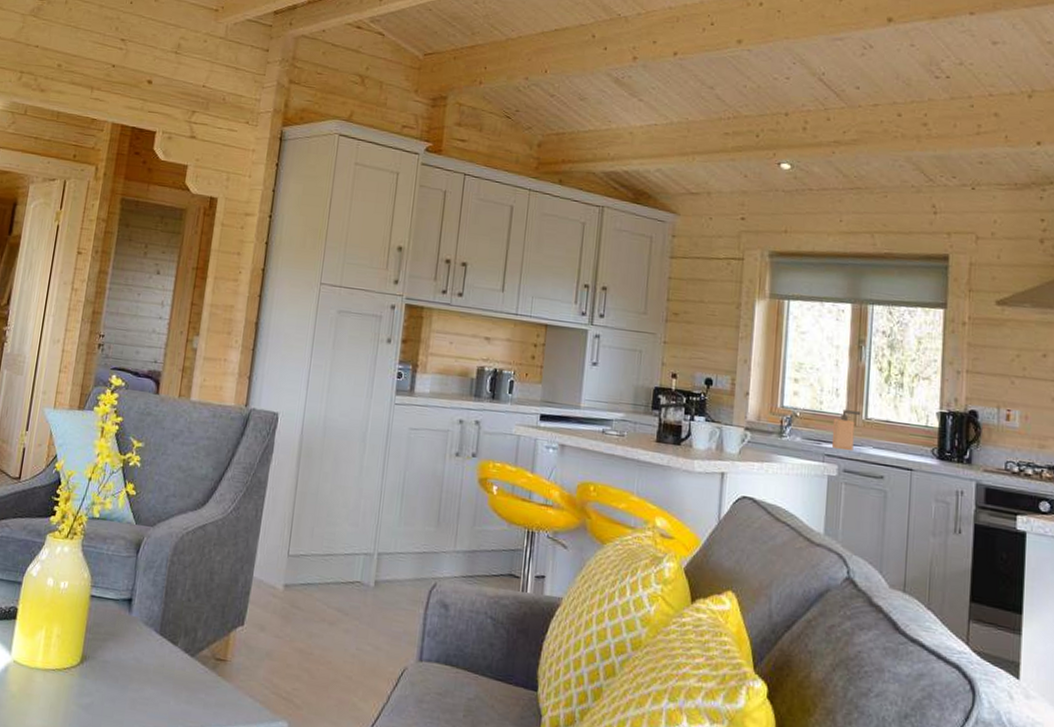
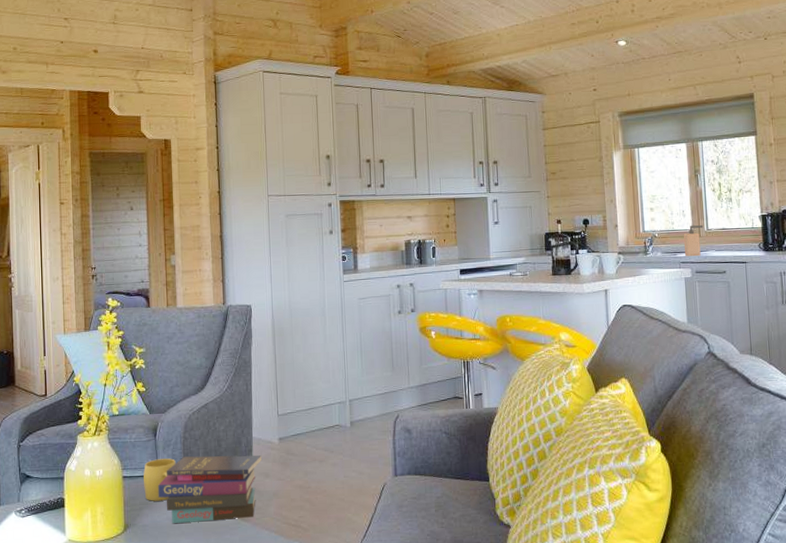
mug: none [112,581,157,636] -> present [143,458,177,501]
books: none [127,585,261,678] -> present [157,455,262,523]

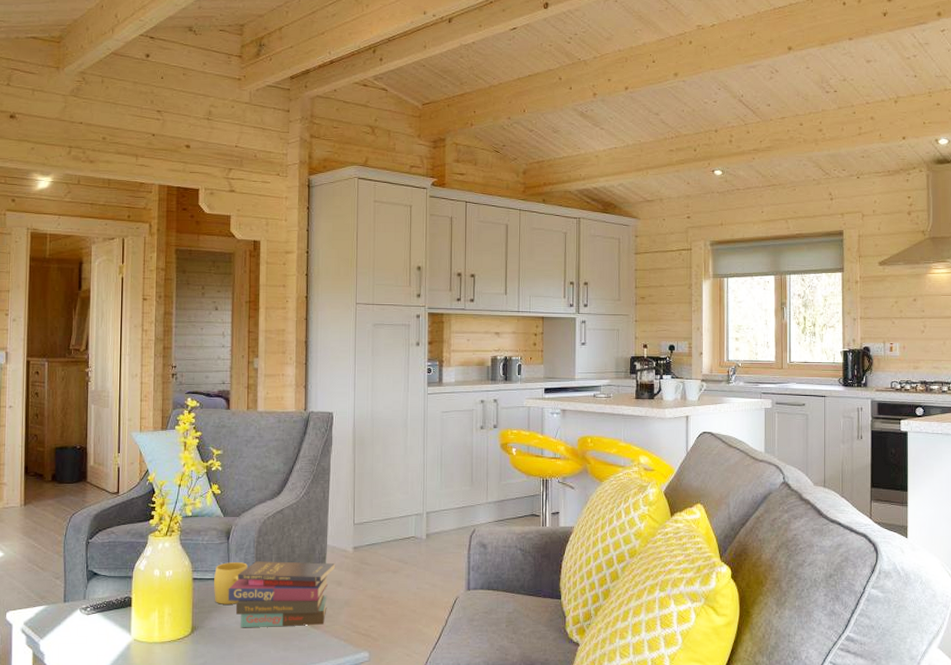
soap dispenser: present [683,225,704,257] -> none [766,357,786,388]

